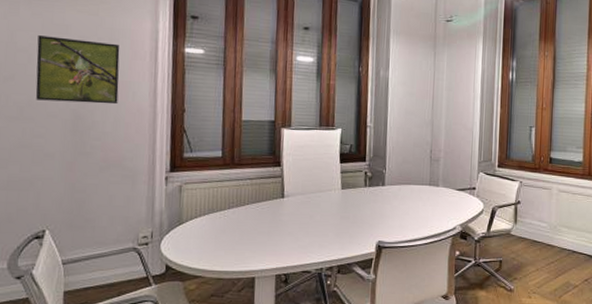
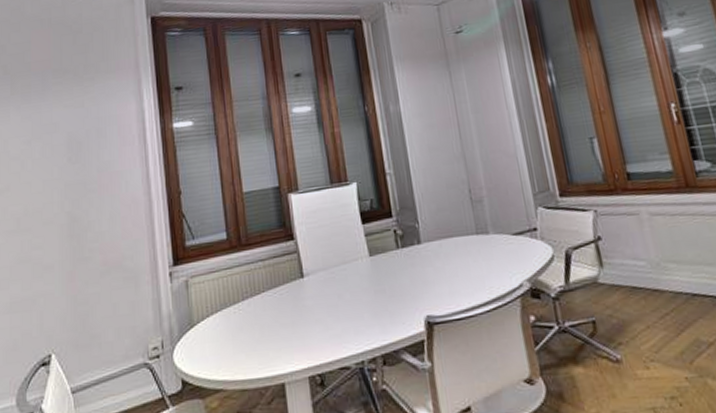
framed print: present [35,35,120,105] -> none [29,132,112,208]

